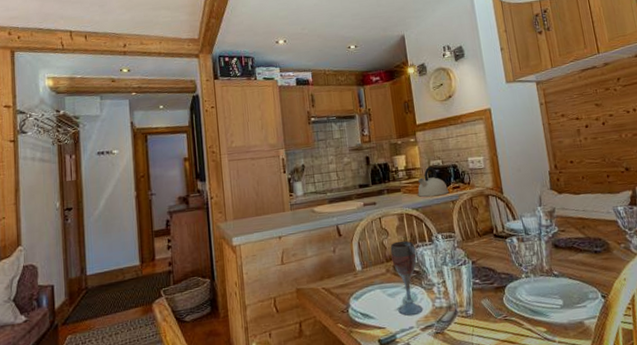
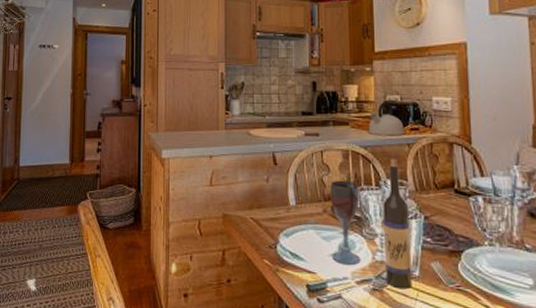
wine bottle: none [437,215,468,329] -> present [382,158,412,290]

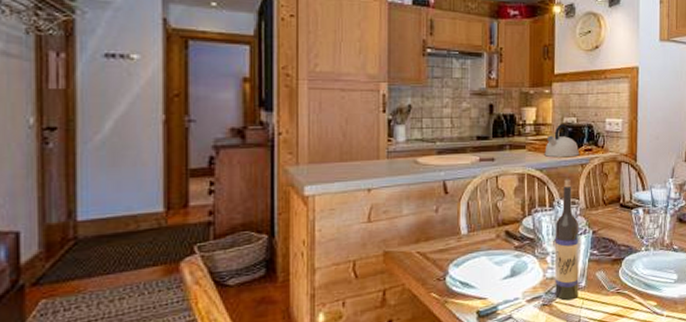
cup: present [330,180,361,266] -> none [504,204,533,287]

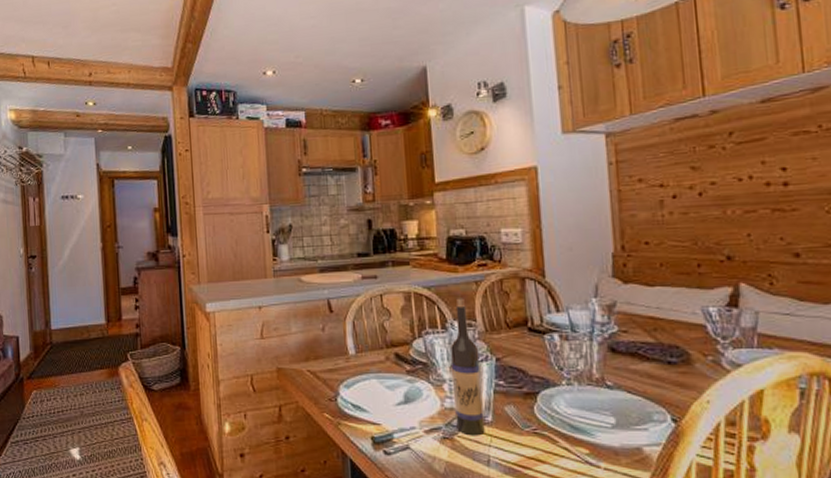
kettle: present [544,124,580,158] -> none [431,237,473,275]

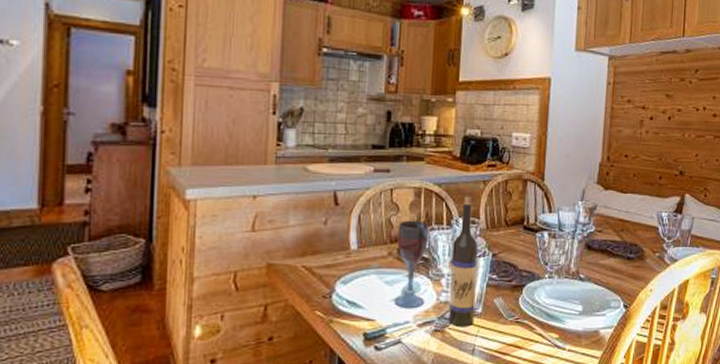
cup: none [392,324,429,415] -> present [394,220,429,310]

